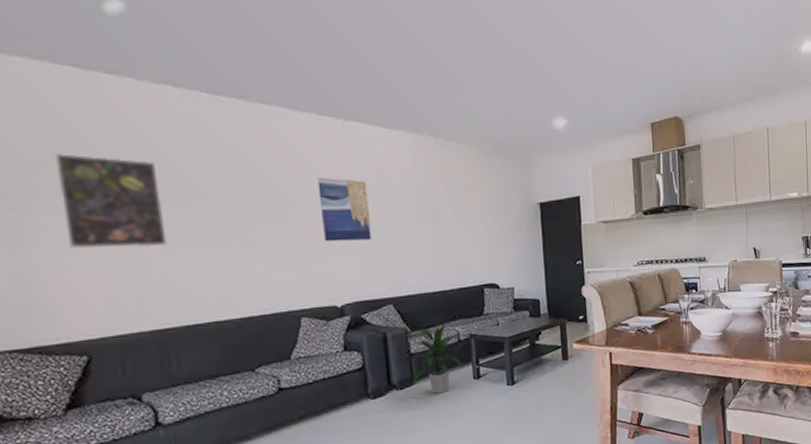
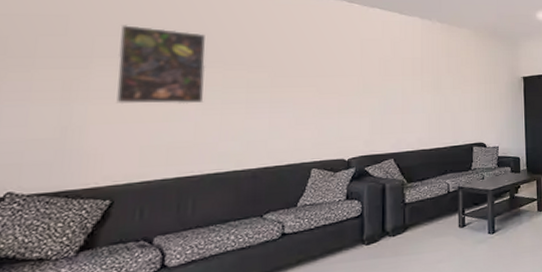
wall art: present [317,177,373,242] -> none [340,50,382,104]
indoor plant: present [412,324,464,394] -> none [403,177,452,241]

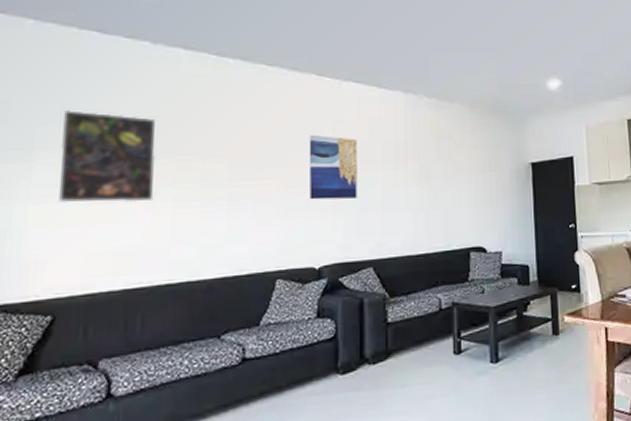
wall art: none [340,50,382,104] -> present [309,134,359,200]

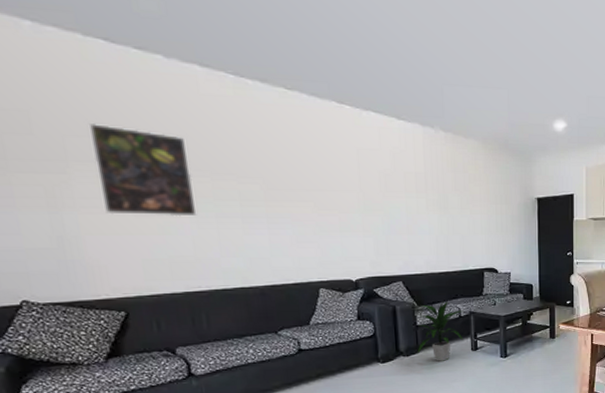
wall art: present [309,134,359,200] -> none [335,161,386,222]
indoor plant: none [386,290,445,370] -> present [417,301,464,361]

